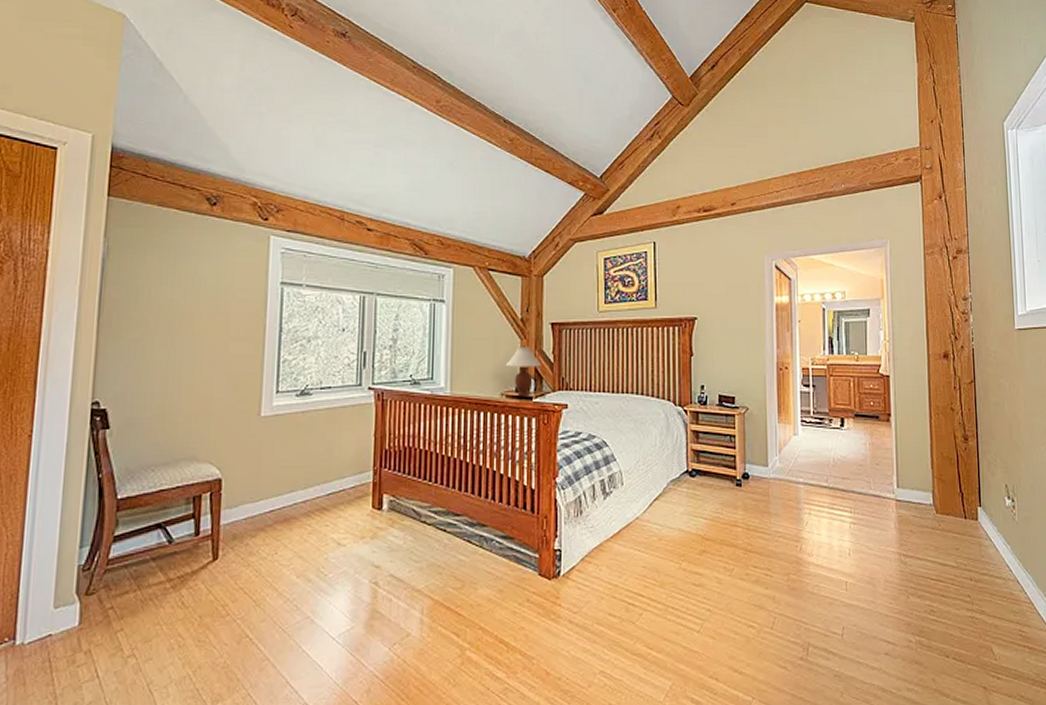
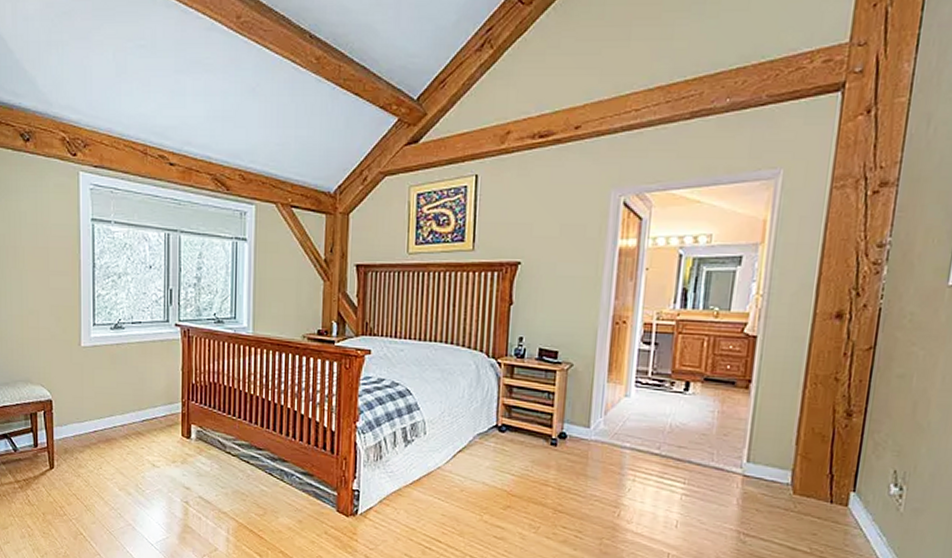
table lamp: present [505,345,542,397] -> none [307,287,345,340]

